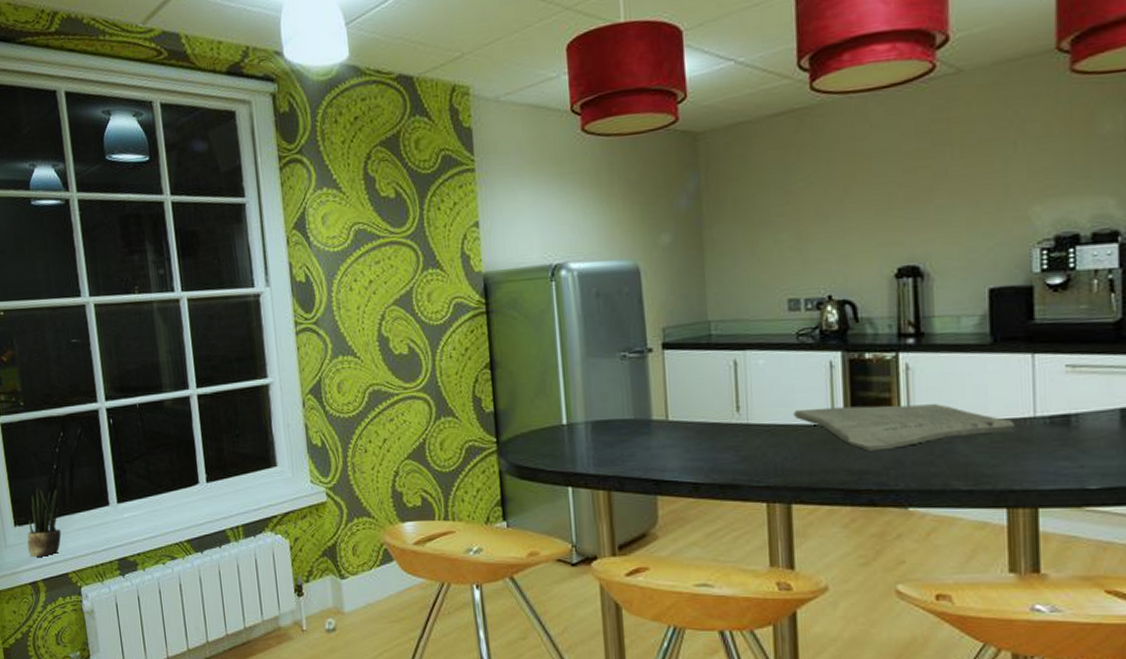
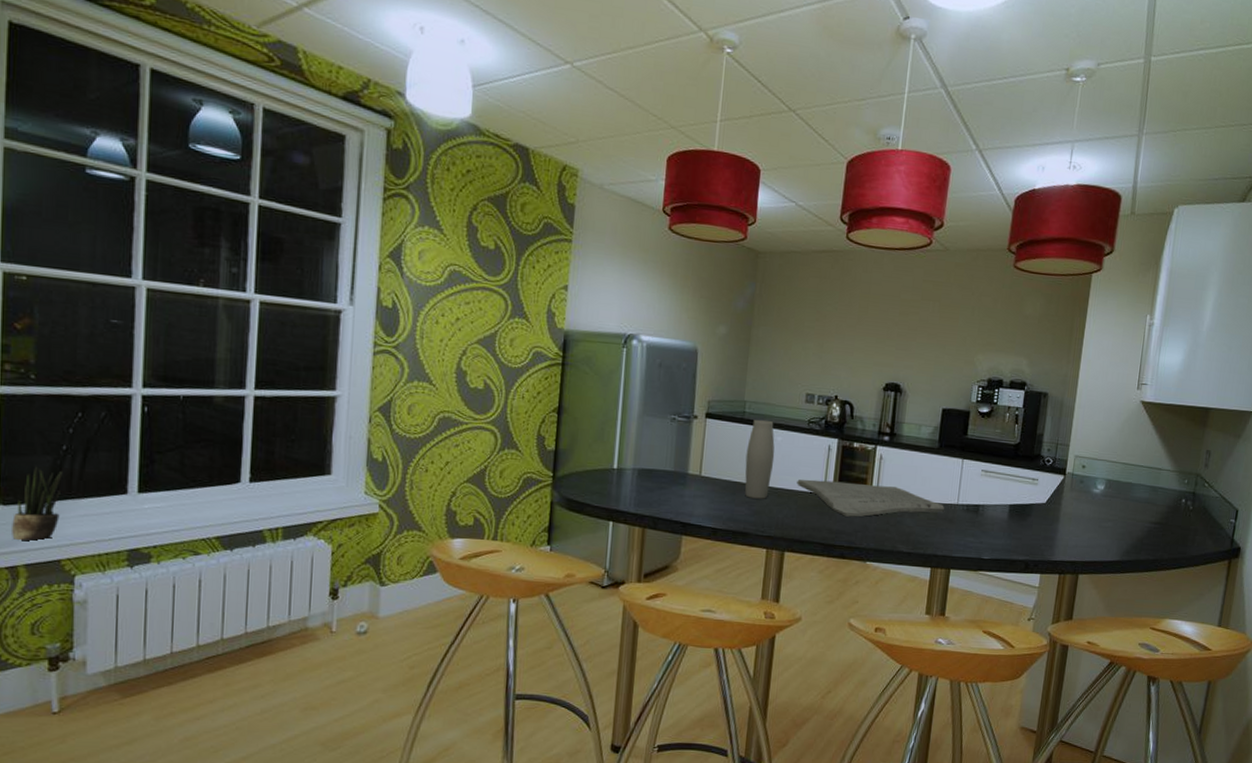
vase: none [720,341,759,443] -> present [744,419,775,500]

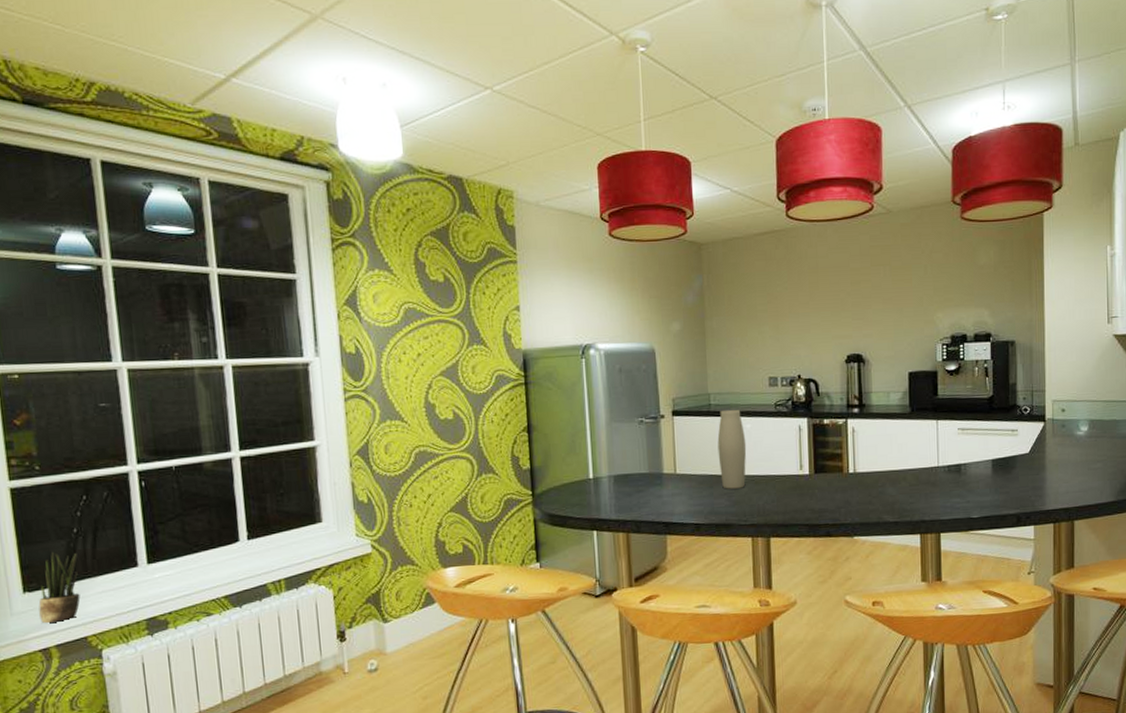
newspaper: present [797,479,945,517] -> none [772,458,926,495]

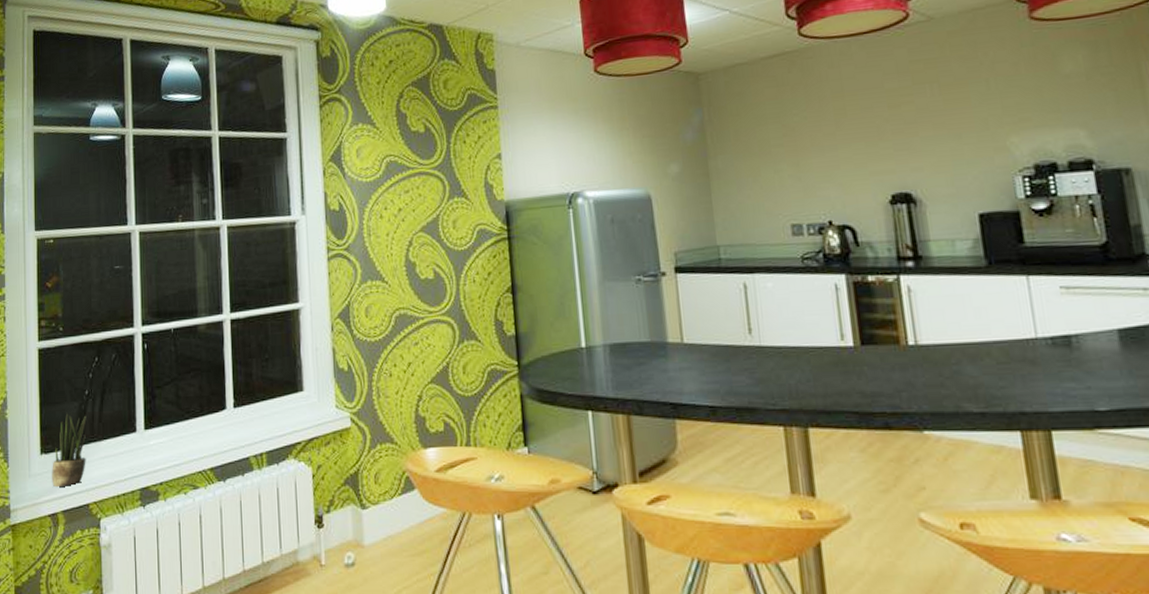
vase: present [717,409,747,490] -> none [731,264,771,365]

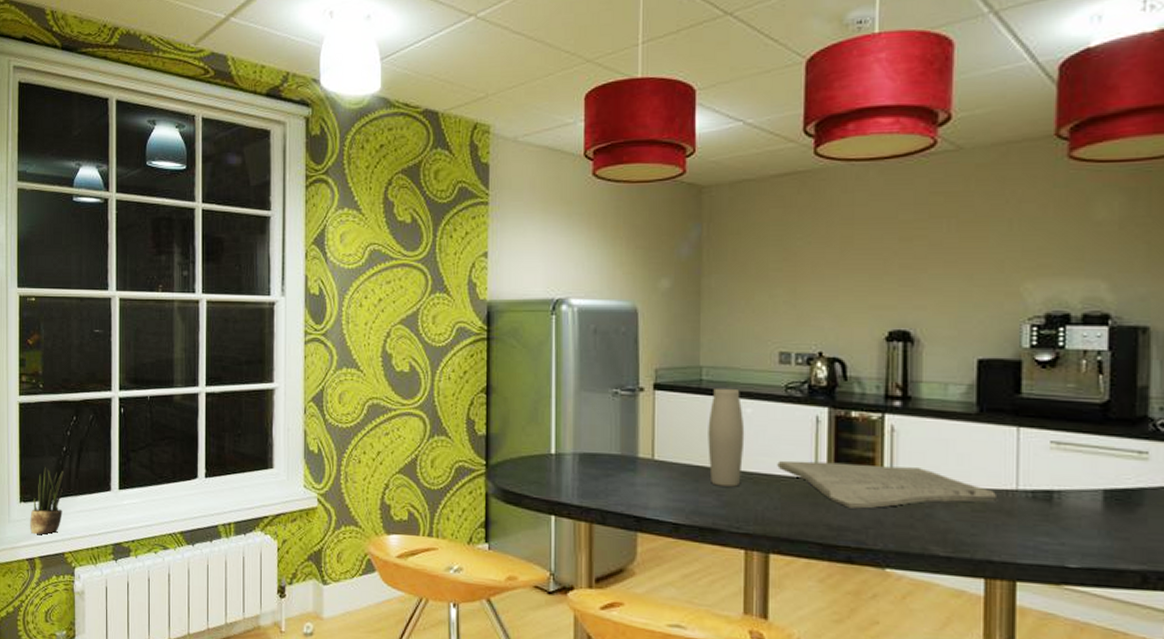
vase: none [731,264,771,365] -> present [708,388,745,488]
newspaper: none [804,325,1020,373] -> present [777,460,998,509]

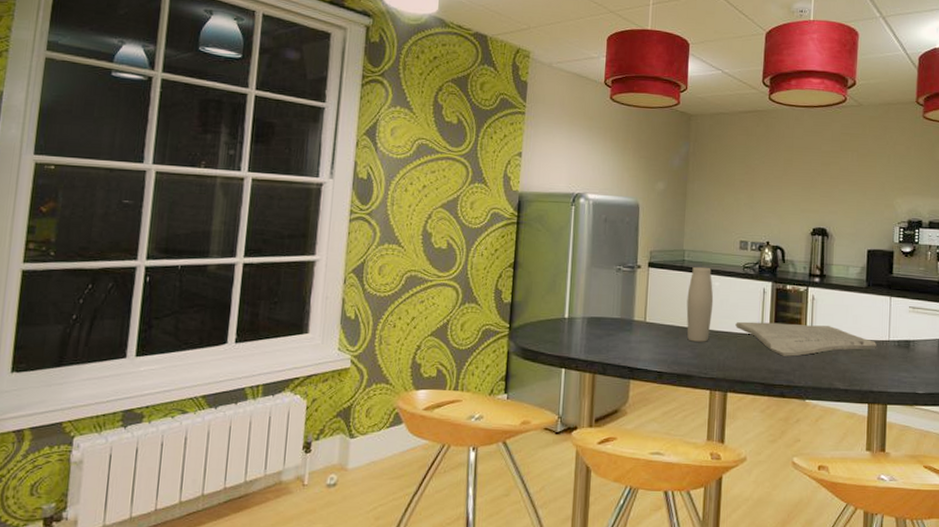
potted plant: present [30,466,64,535] -> none [21,335,71,405]

